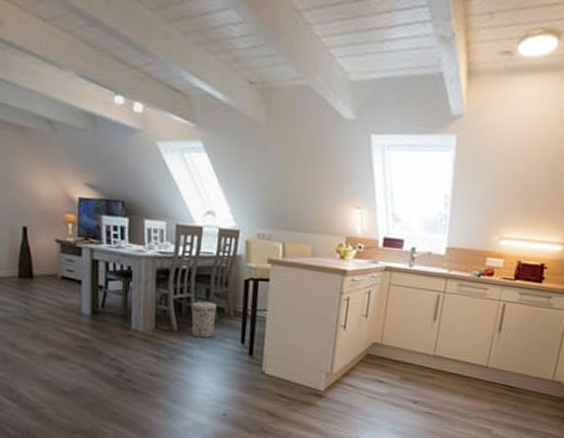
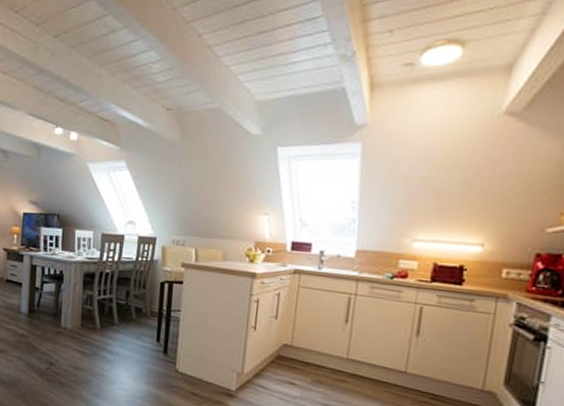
trash can: present [191,301,217,338] -> none [112,301,135,336]

